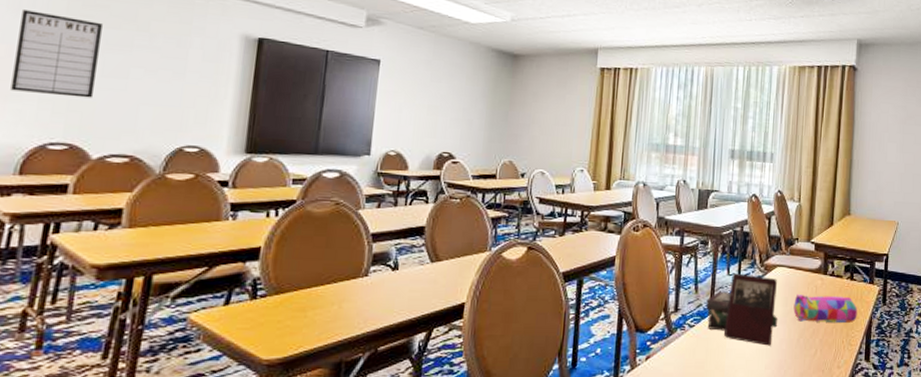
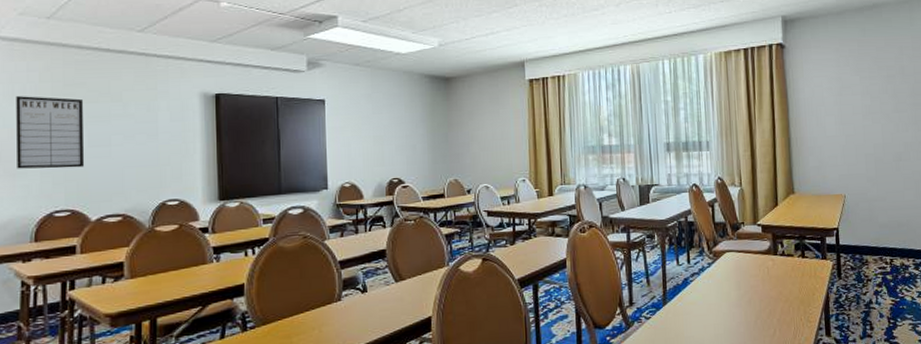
book: present [706,273,778,346] -> none [659,262,734,331]
pencil case: present [793,293,858,323] -> none [747,274,813,304]

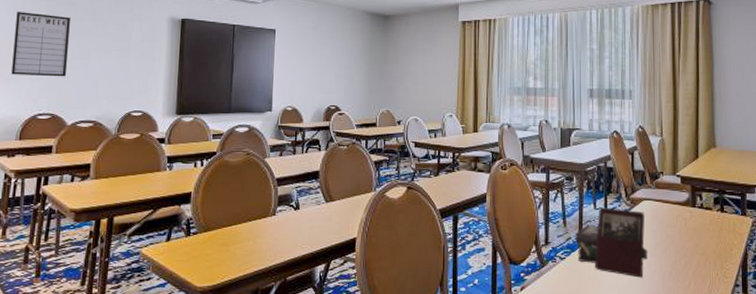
book: none [659,262,734,331] -> present [575,207,648,278]

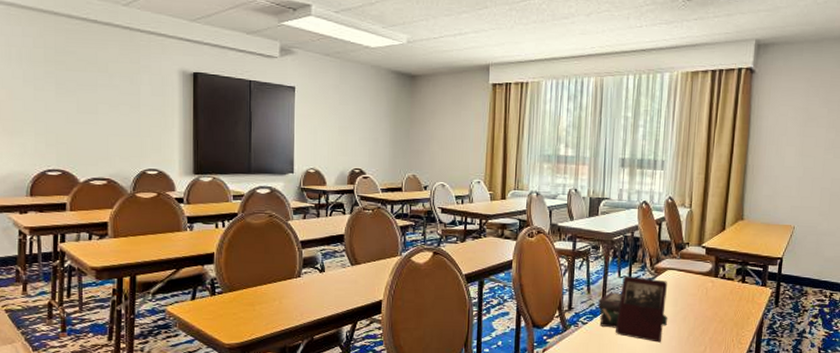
writing board: present [11,12,70,77] -> none [13,59,74,132]

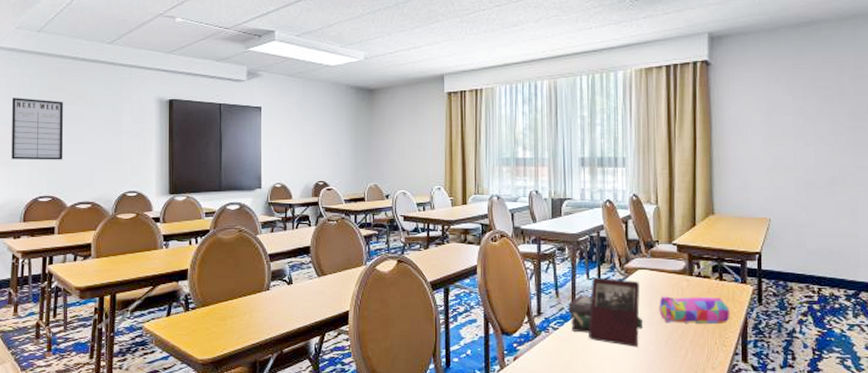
writing board: none [13,59,74,132] -> present [11,98,64,160]
pencil case: none [683,295,749,323] -> present [659,295,730,323]

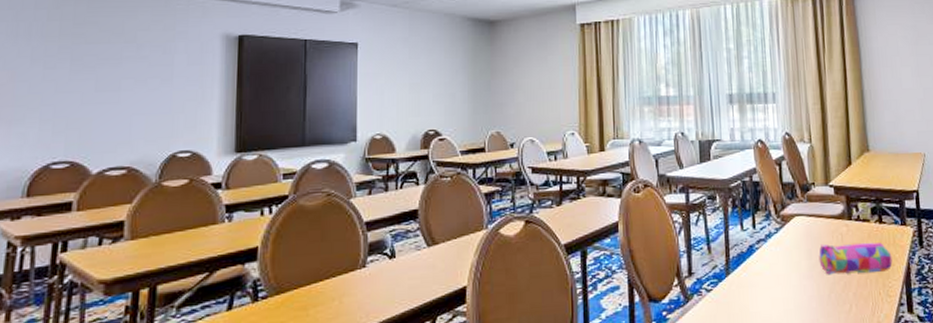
writing board: present [11,98,64,160] -> none [14,35,93,116]
book: present [568,277,644,347] -> none [722,227,804,306]

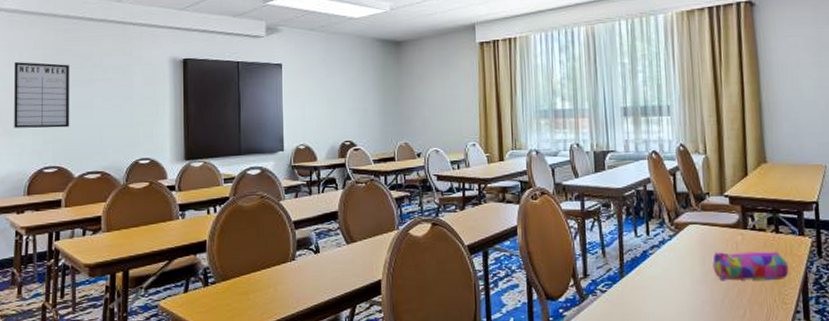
writing board: none [14,35,93,116] -> present [14,62,70,129]

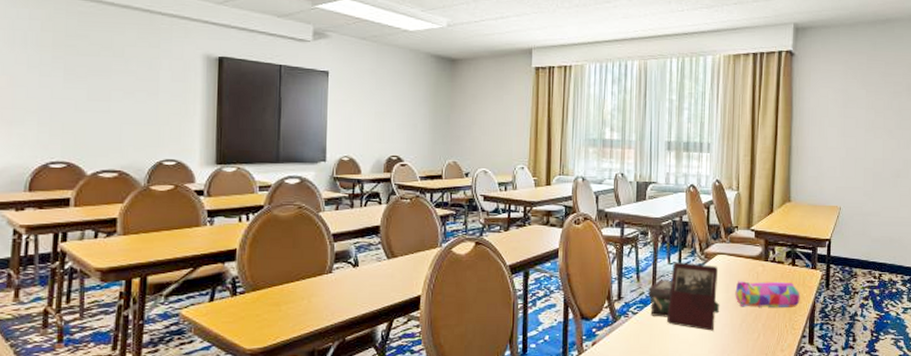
writing board: present [14,62,70,129] -> none [14,44,84,121]
book: none [616,234,698,309] -> present [648,262,720,331]

